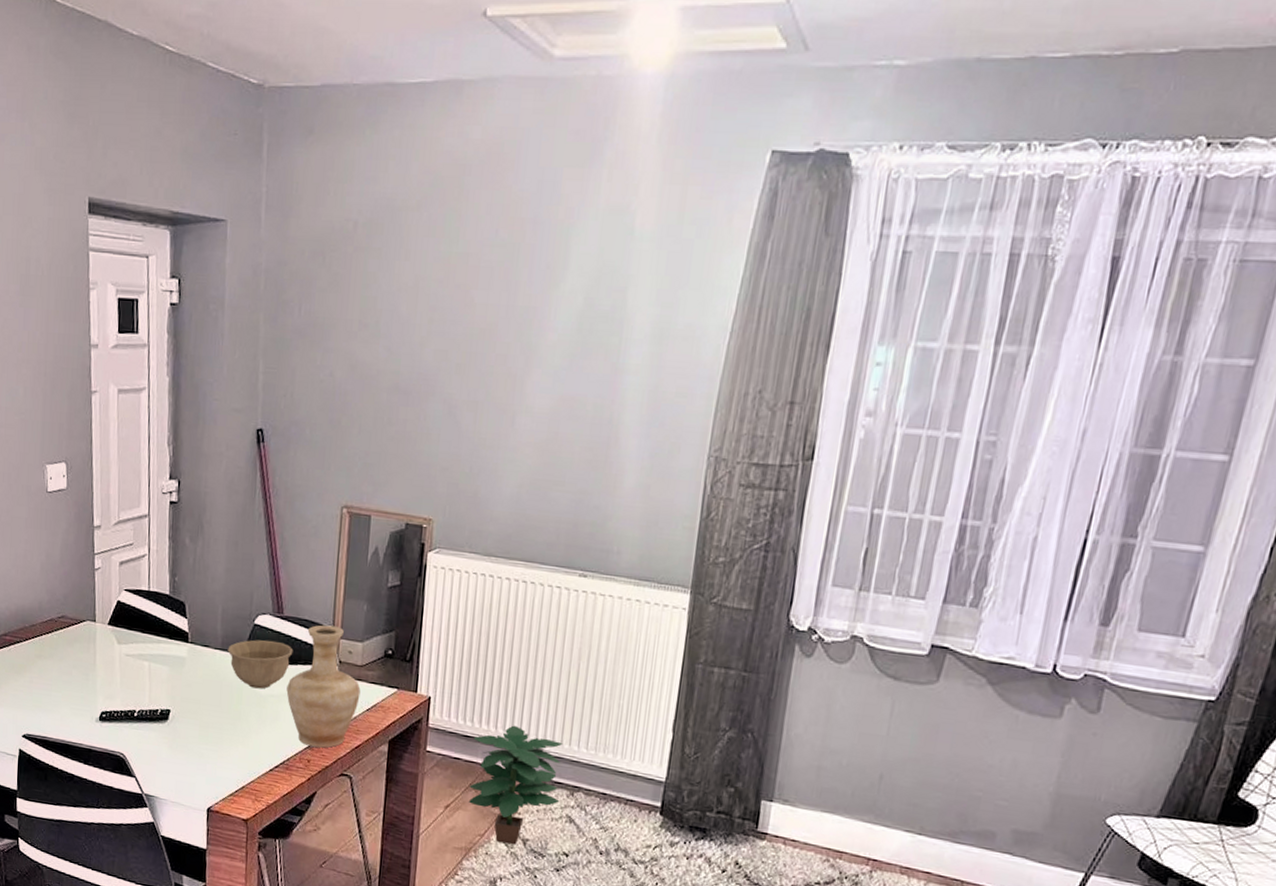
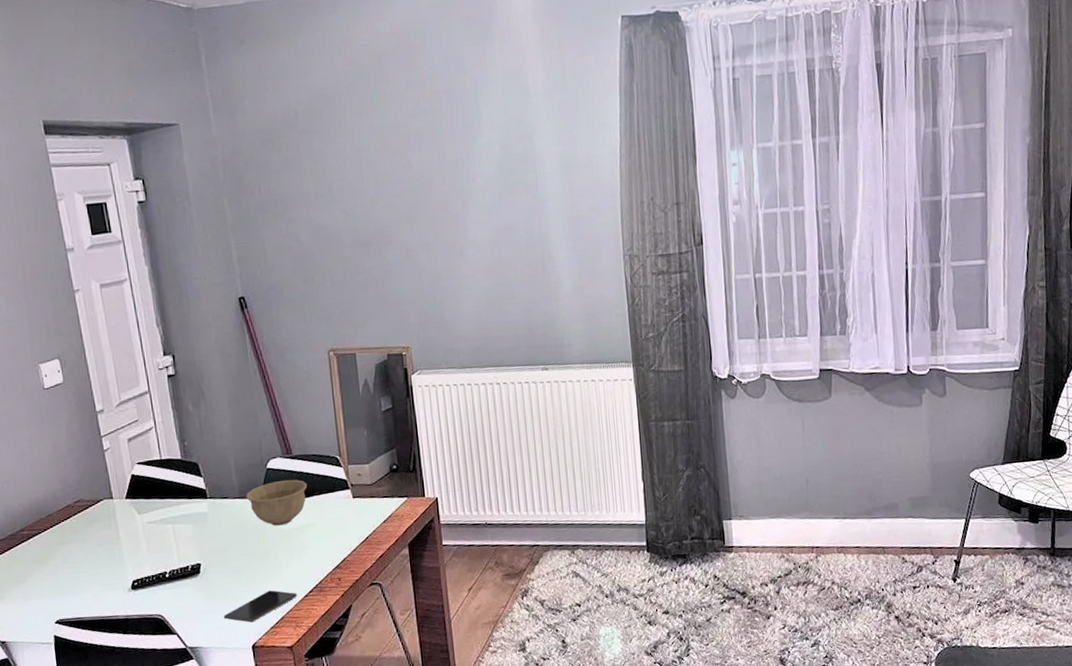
smartphone: none [183,755,262,784] -> present [223,590,297,623]
vase: present [286,624,361,748] -> none [307,454,375,566]
potted plant: present [469,725,562,845] -> none [481,505,564,609]

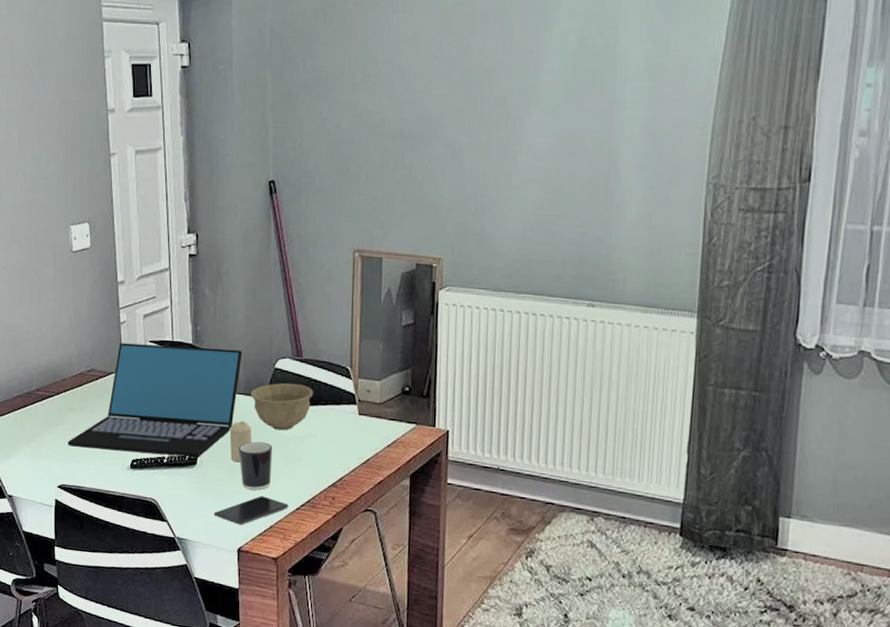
laptop: none [61,457,234,580] -> present [67,343,243,457]
candle: none [229,523,253,564] -> present [229,421,252,463]
mug: none [240,539,277,587] -> present [238,441,273,490]

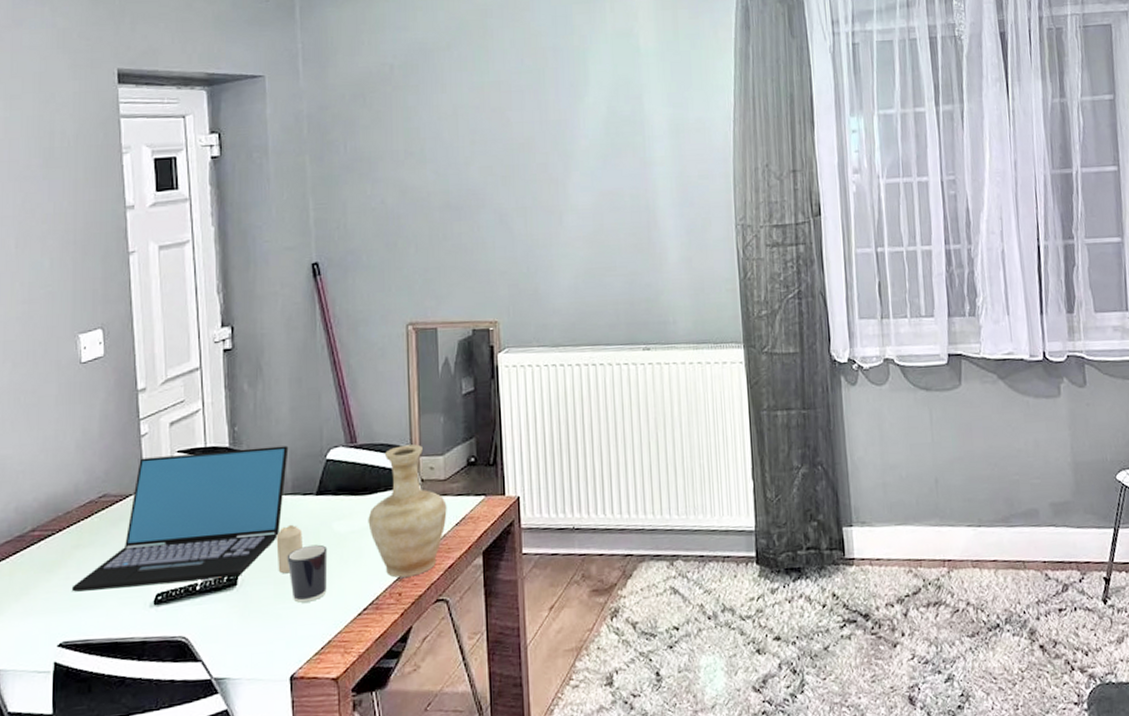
smartphone: present [213,496,289,525] -> none [259,607,349,647]
bowl: present [250,382,314,431] -> none [299,472,372,529]
vase: none [309,365,380,485] -> present [368,444,447,578]

